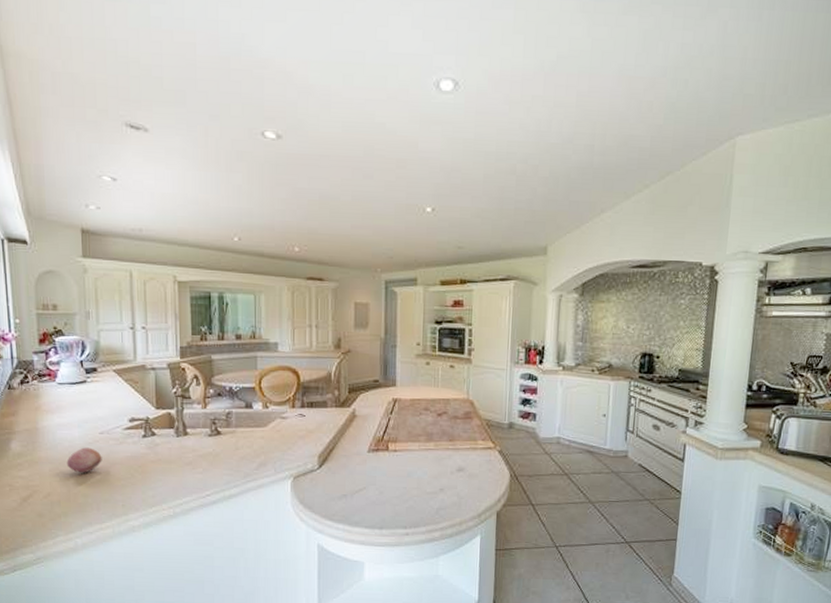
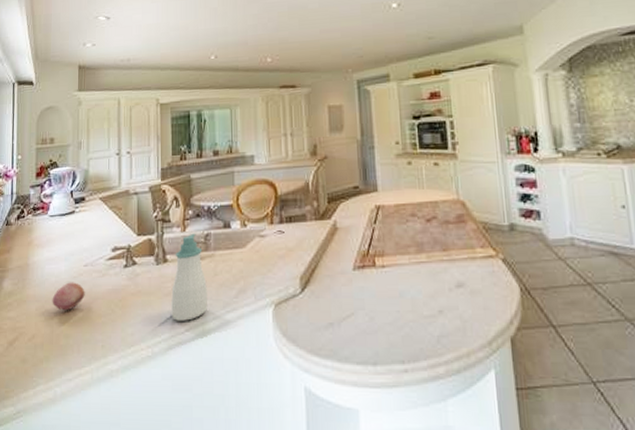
soap bottle: none [192,410,228,487] -> present [171,233,207,321]

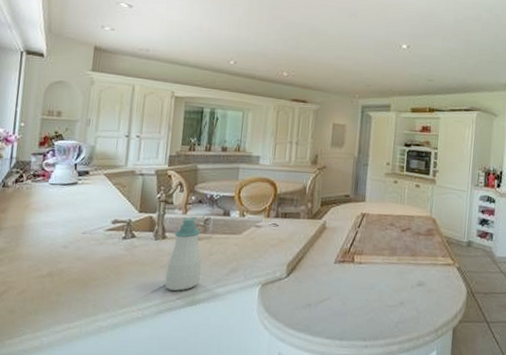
fruit: present [52,282,85,311] -> none [45,246,81,271]

